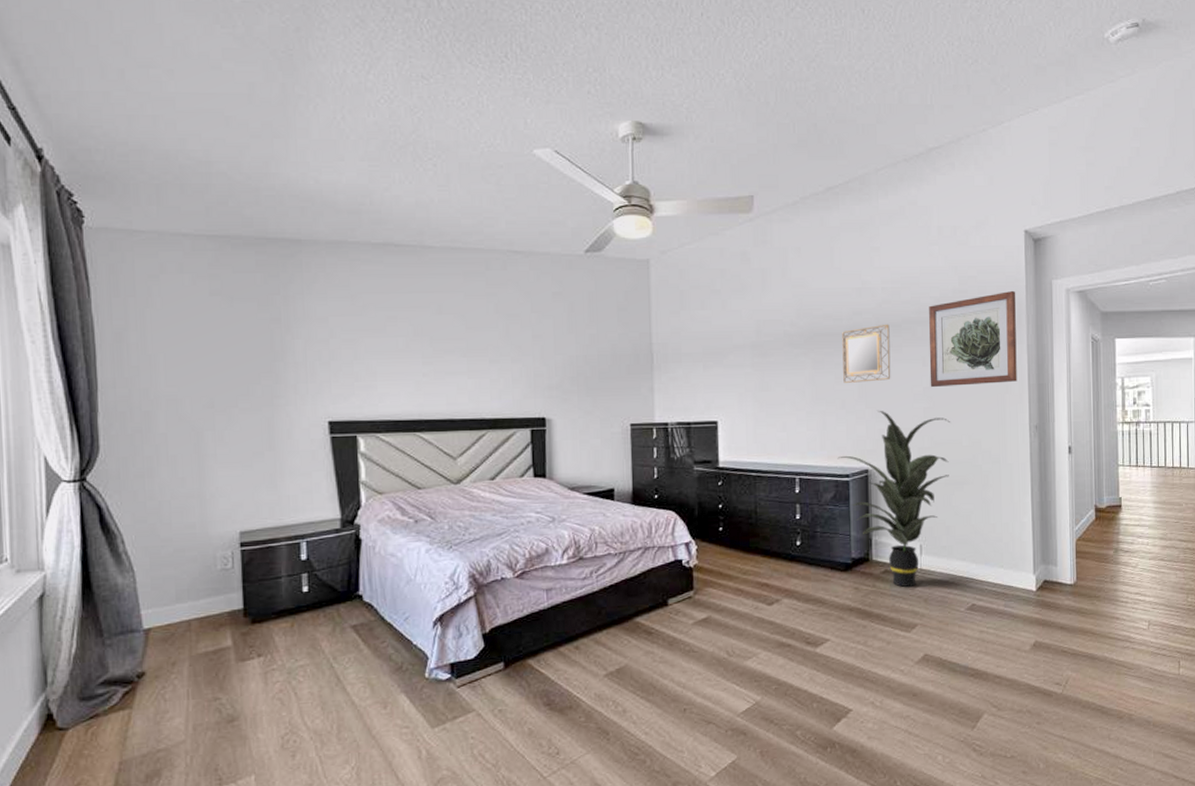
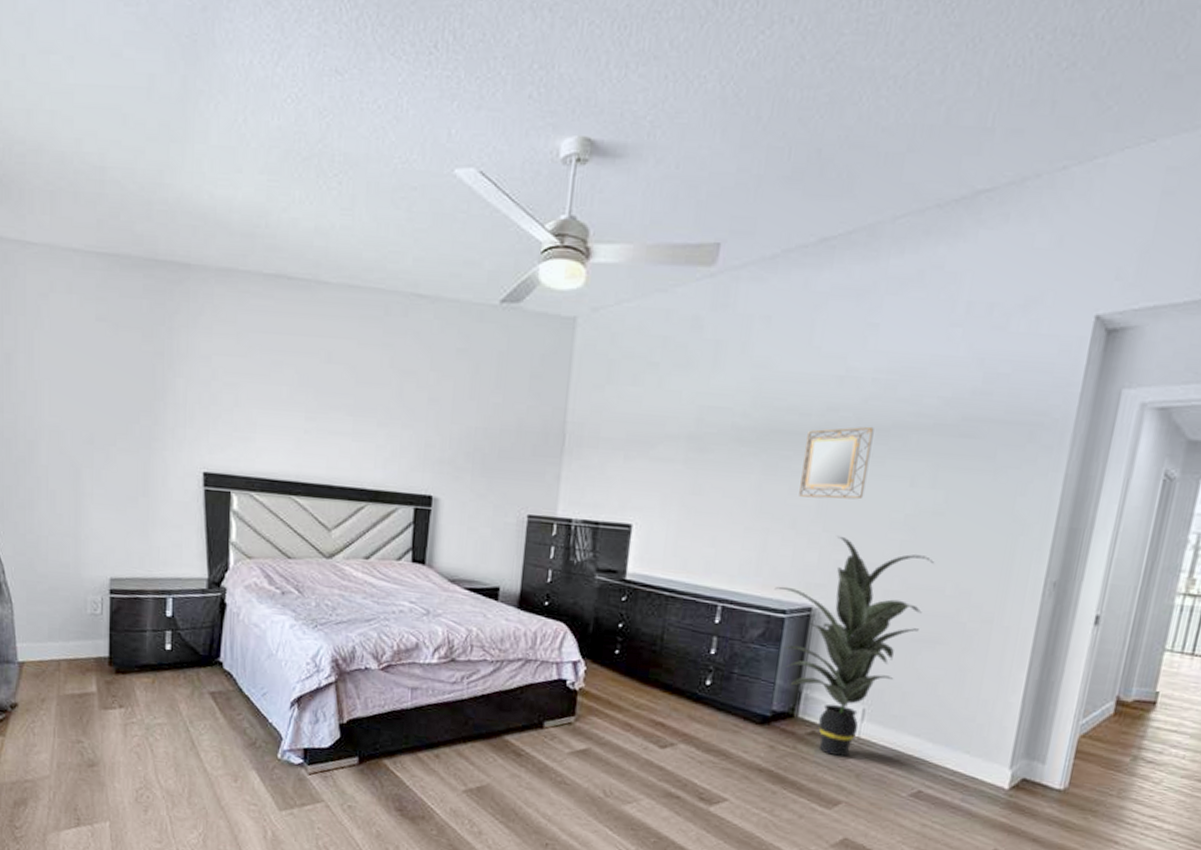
wall art: present [929,290,1017,388] -> none [915,397,1063,521]

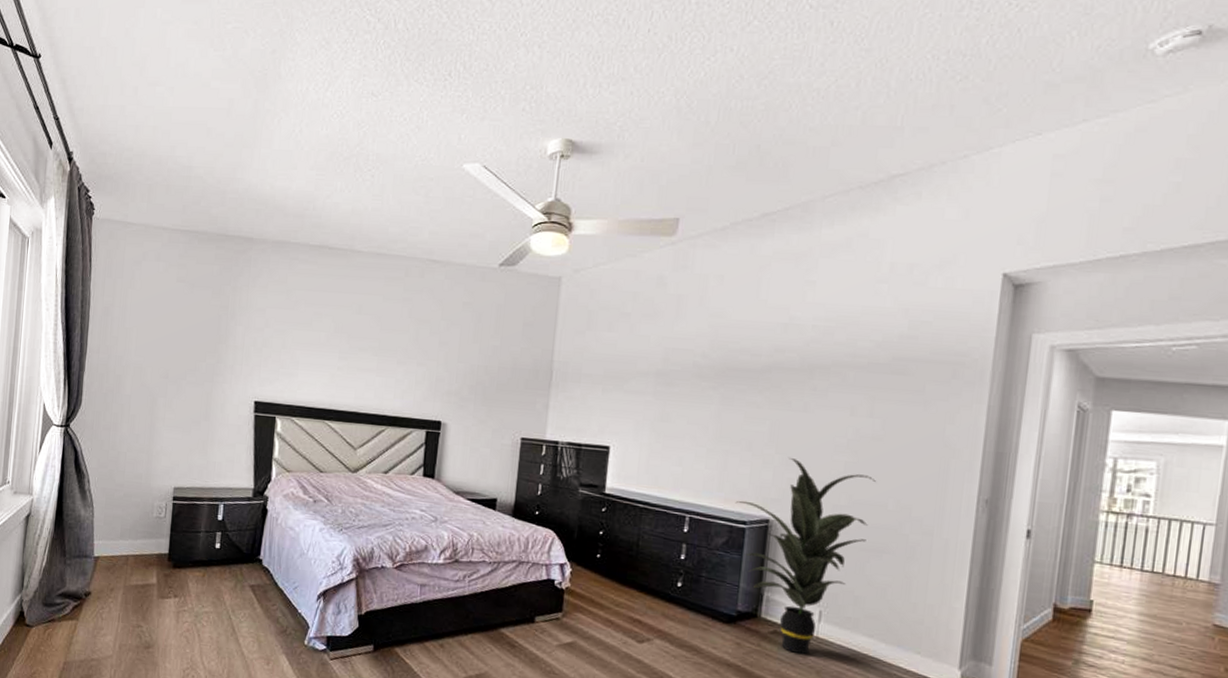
home mirror: present [799,426,874,500] -> none [753,365,816,427]

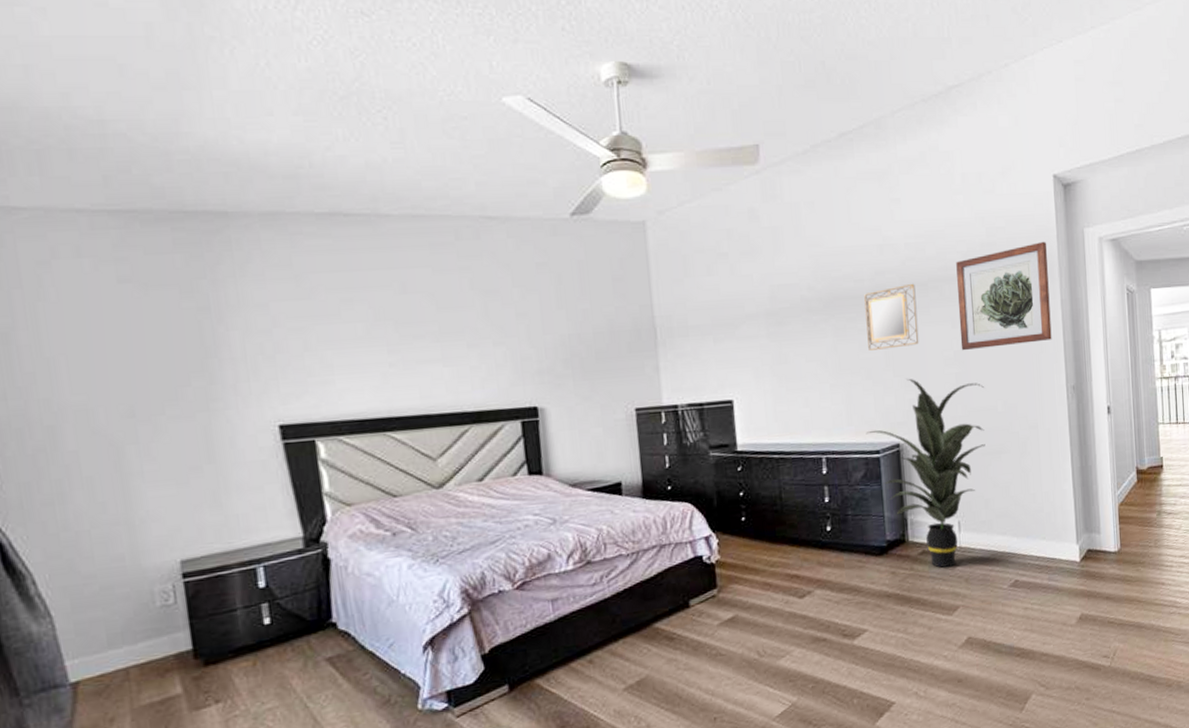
home mirror: none [753,365,816,427] -> present [864,283,919,351]
wall art: none [856,341,980,446] -> present [956,241,1052,351]

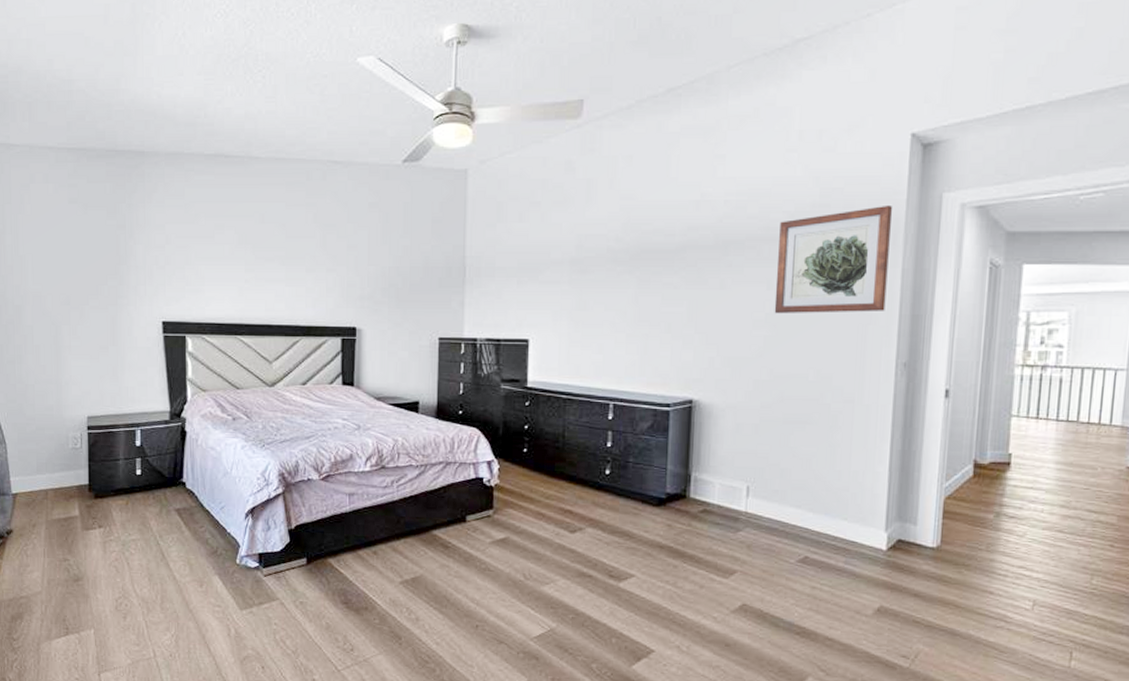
home mirror: present [864,283,919,351] -> none [671,241,730,305]
indoor plant: present [866,378,986,568] -> none [658,336,795,530]

